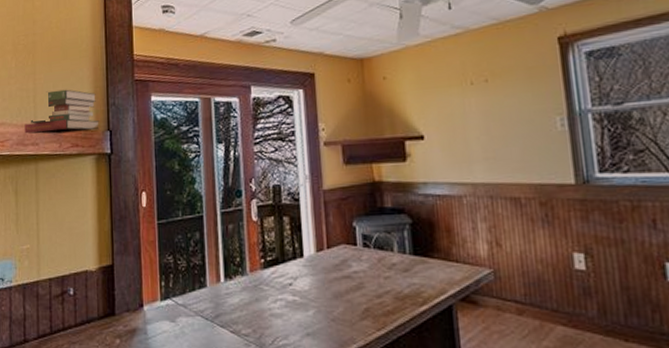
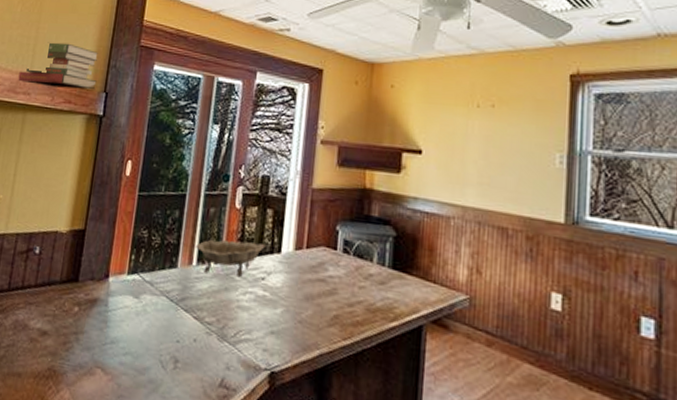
decorative bowl: none [220,251,287,288] -> present [195,240,265,277]

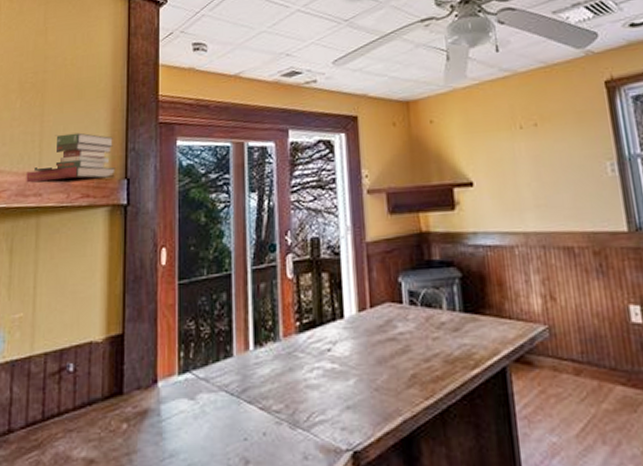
decorative bowl: present [195,240,265,277] -> none [249,312,326,356]

